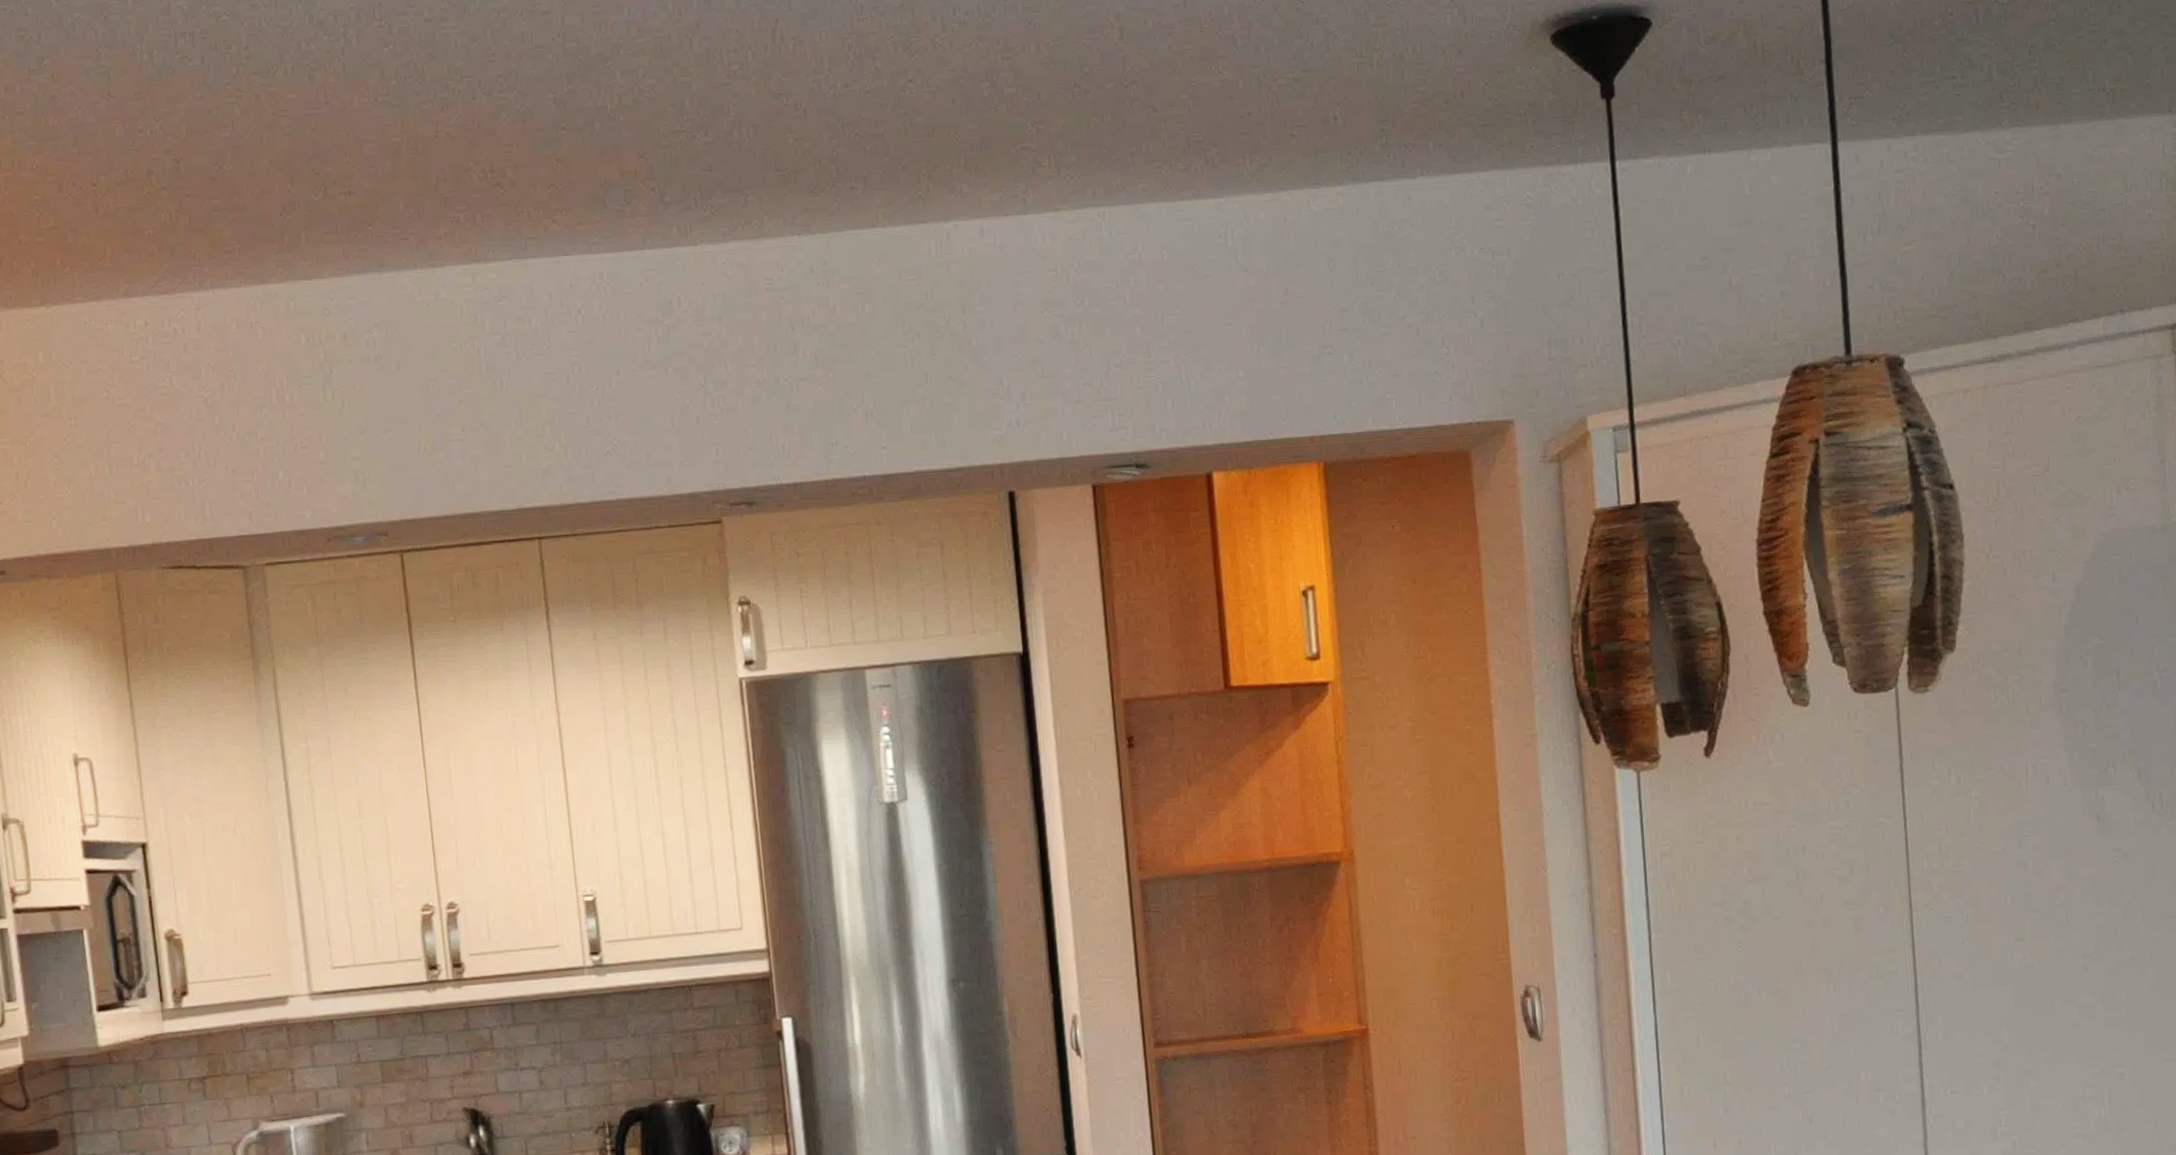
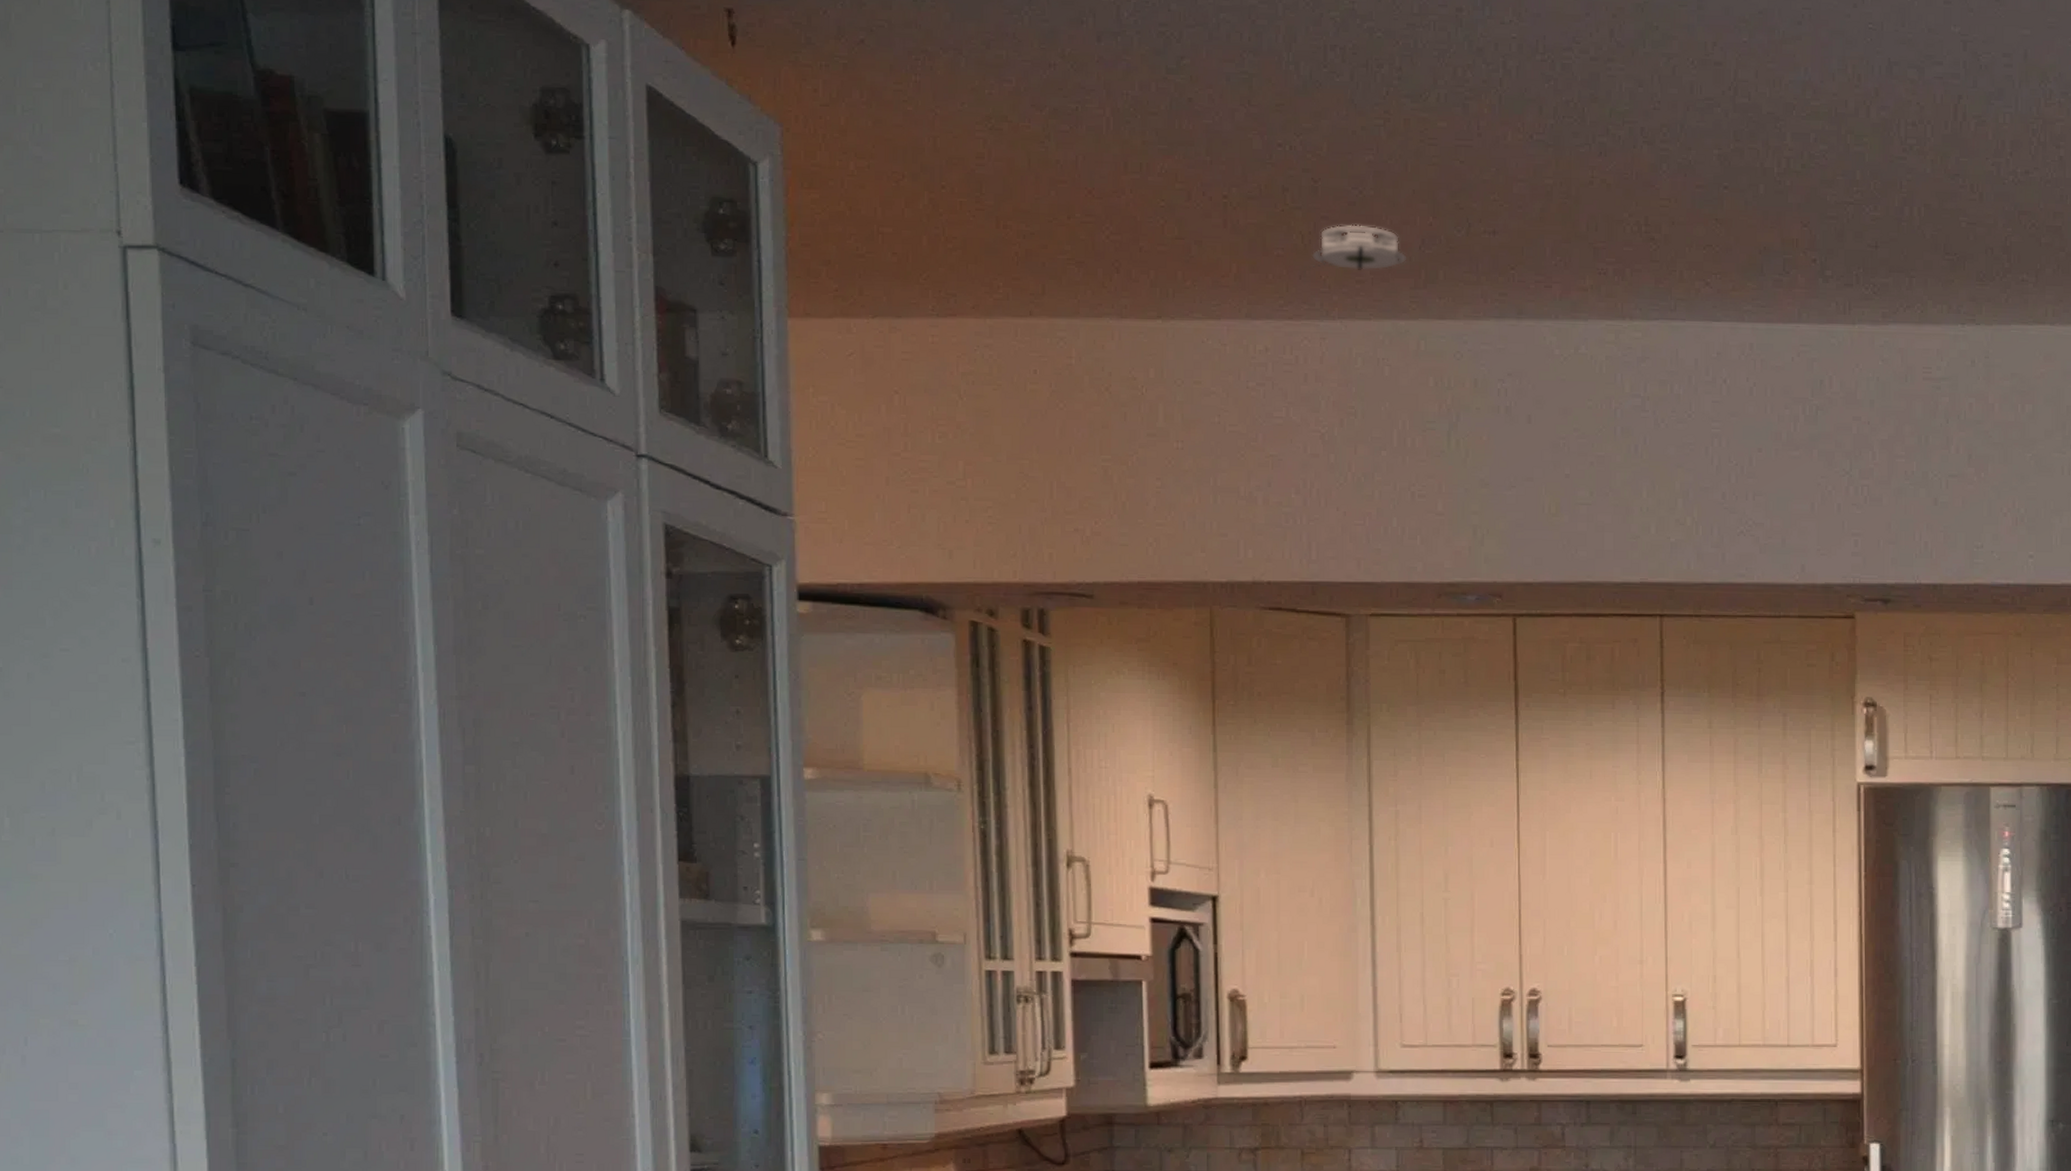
smoke detector: none [178,198,270,244] -> present [1308,224,1407,271]

